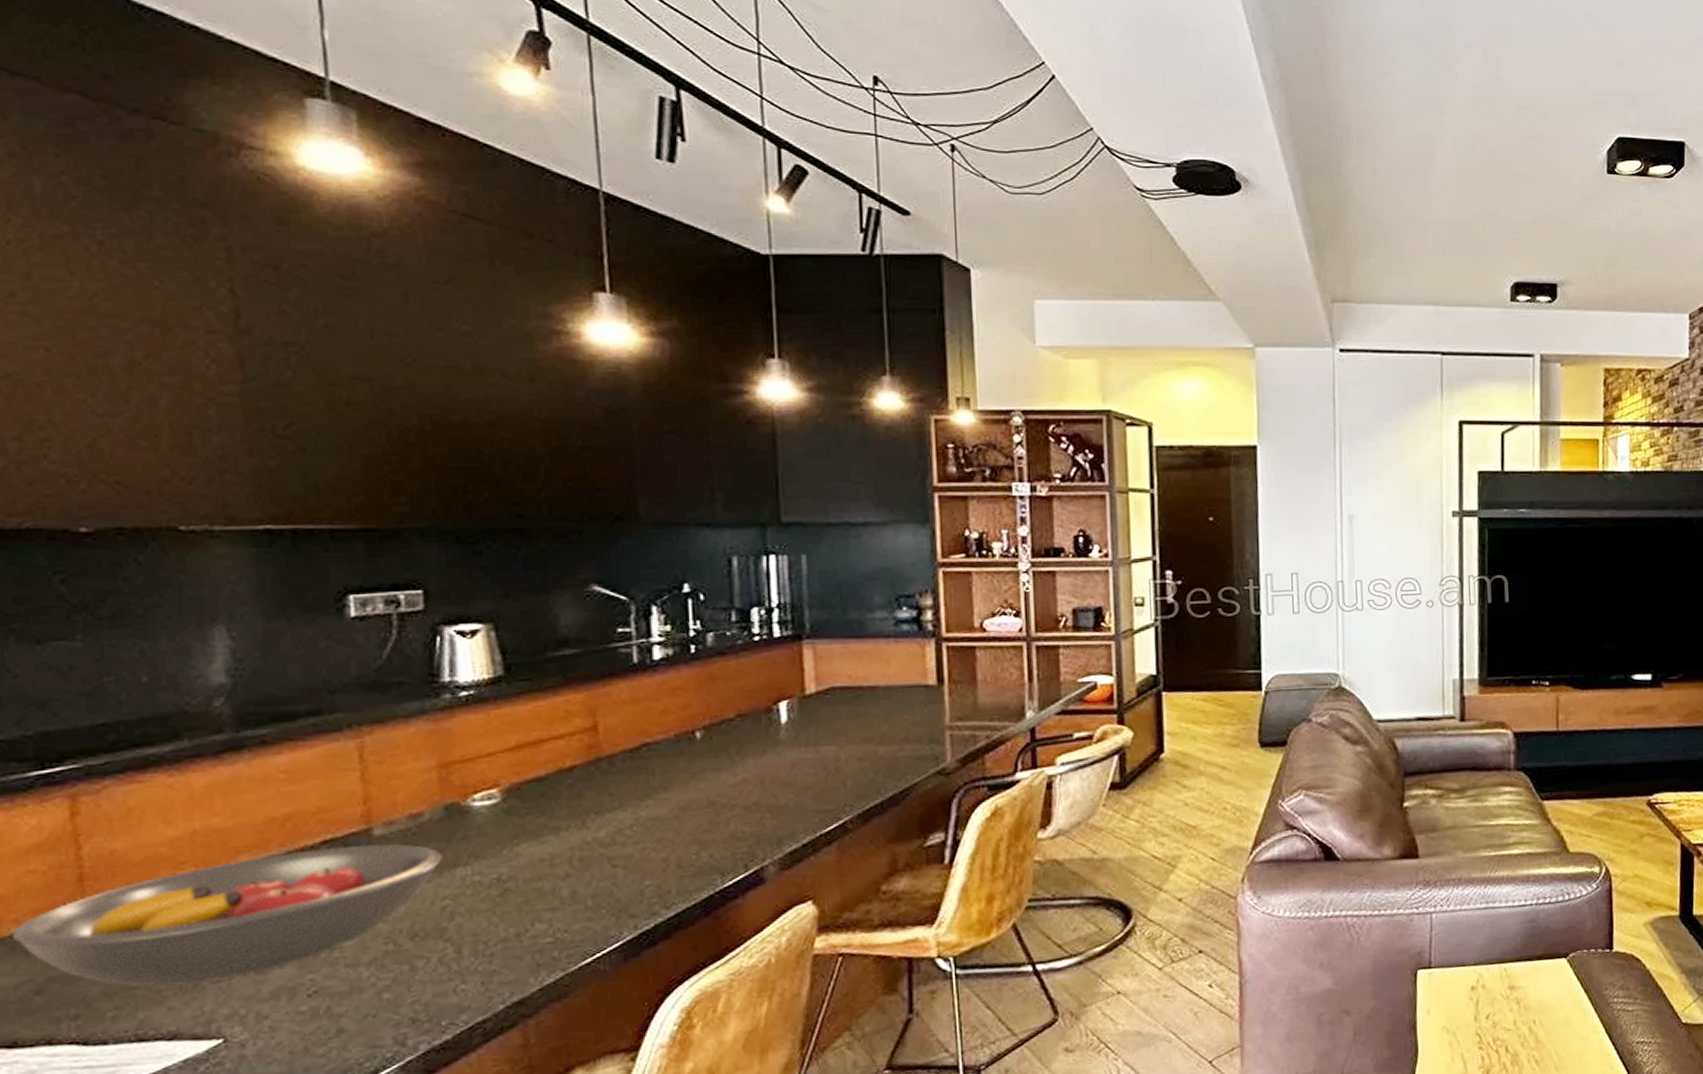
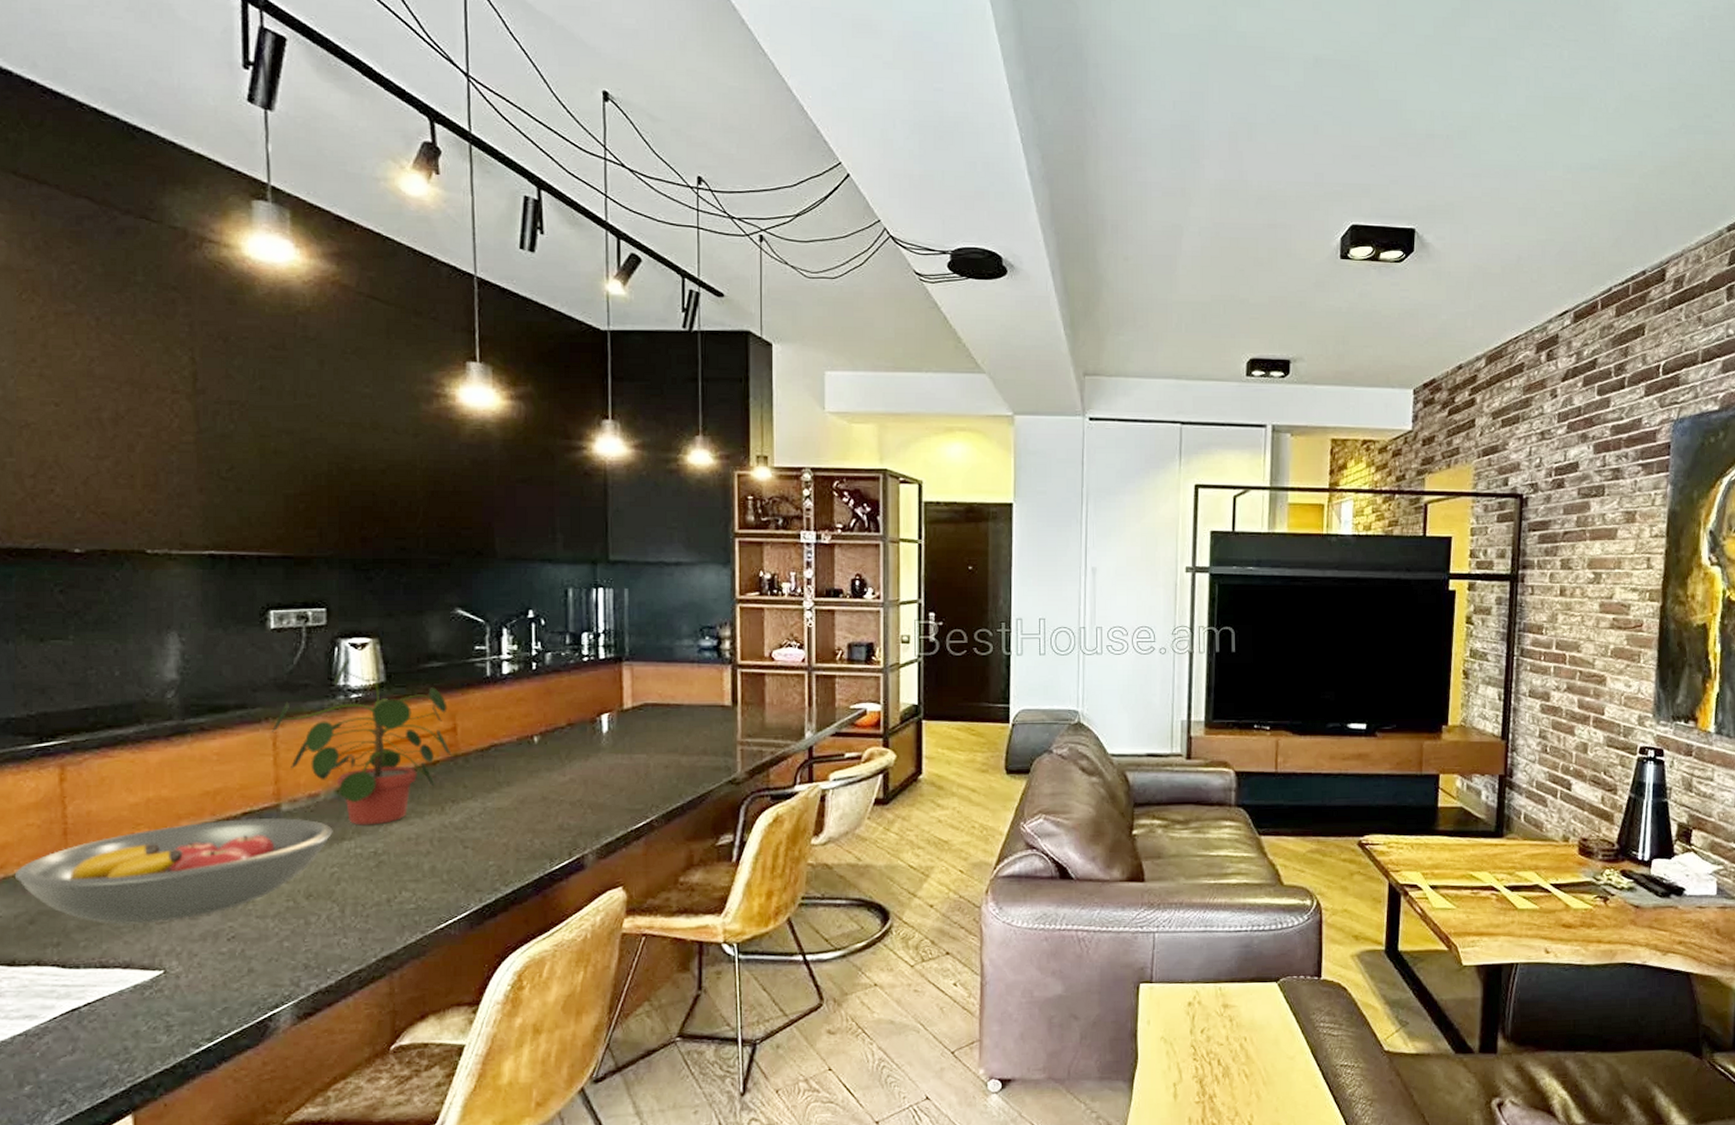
potted plant: none [356,649,593,848] -> present [271,658,452,826]

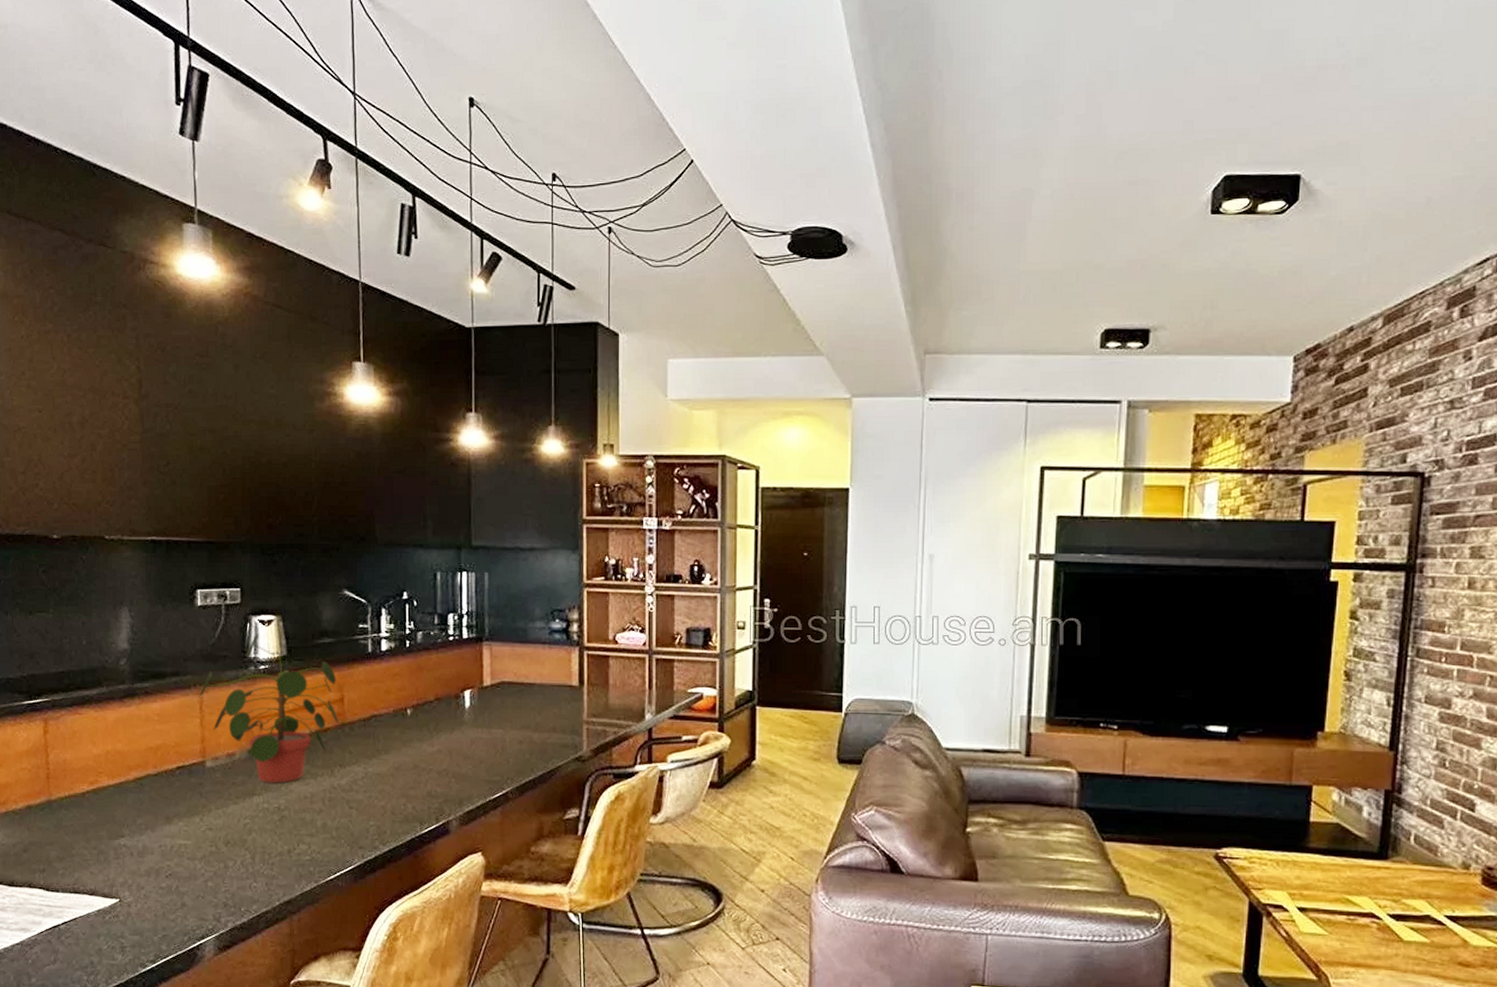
fruit bowl: present [14,817,333,924] -> none [13,772,246,858]

